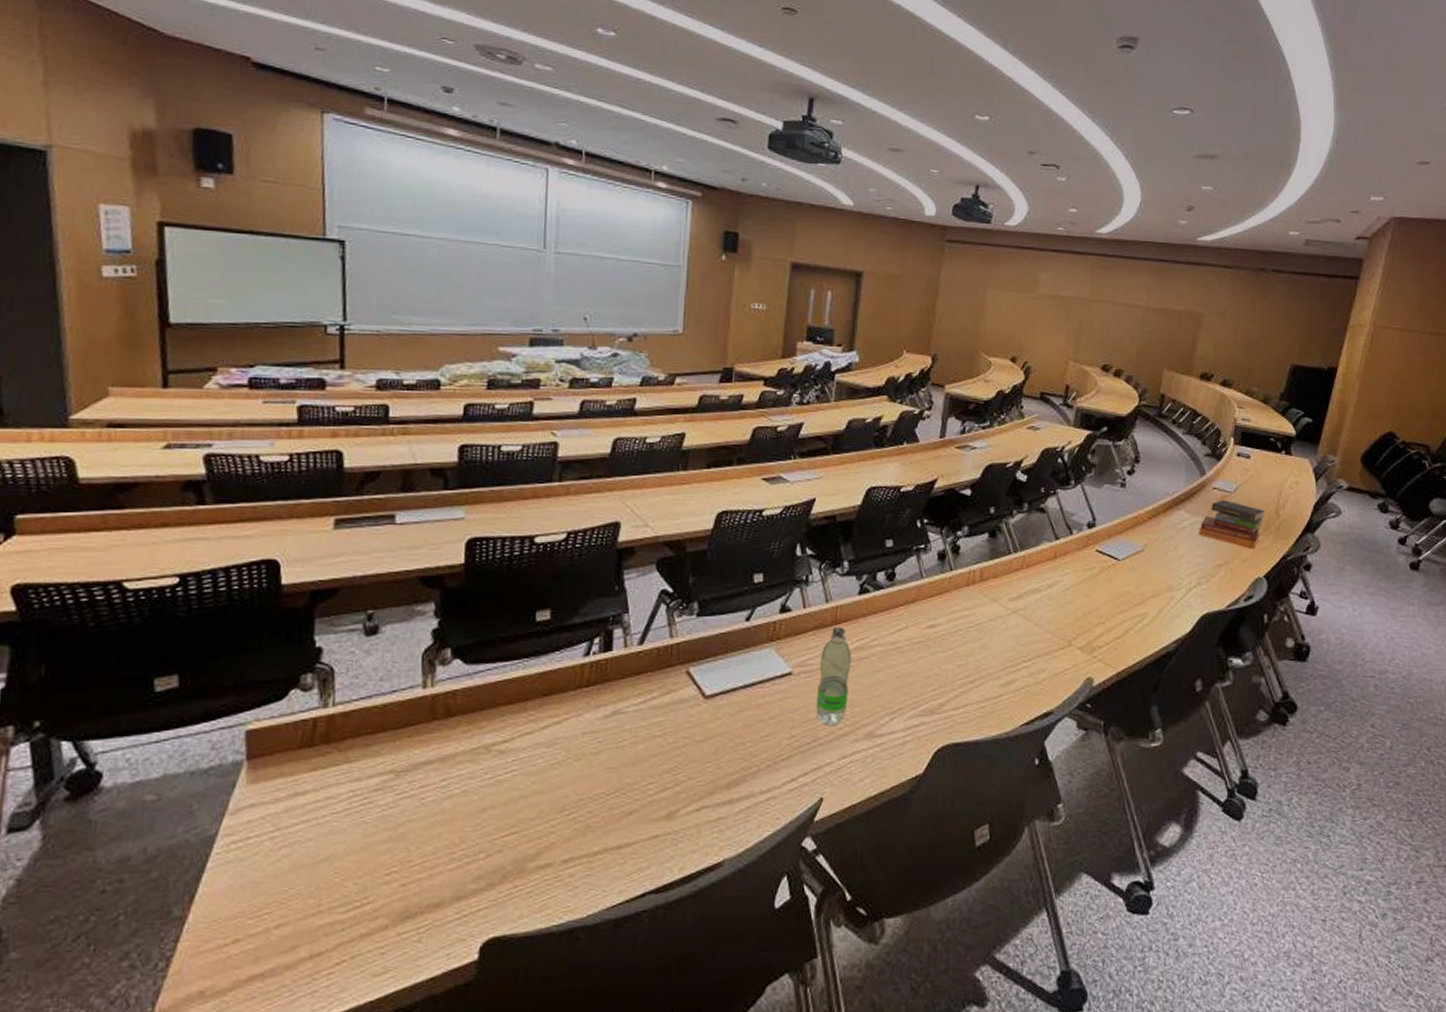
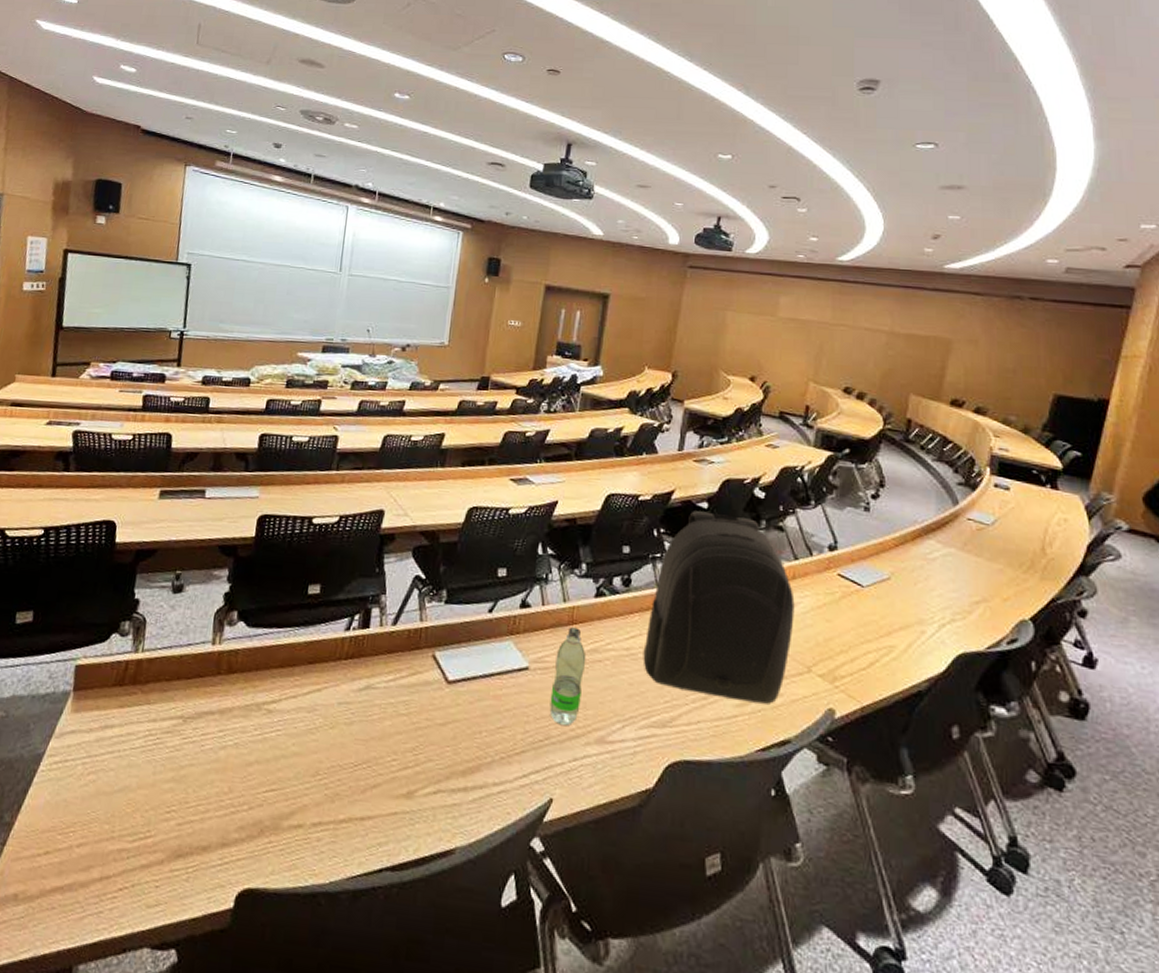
backpack: none [909,498,1056,681] -> present [643,511,795,704]
books: present [1199,500,1265,550] -> none [952,532,1029,589]

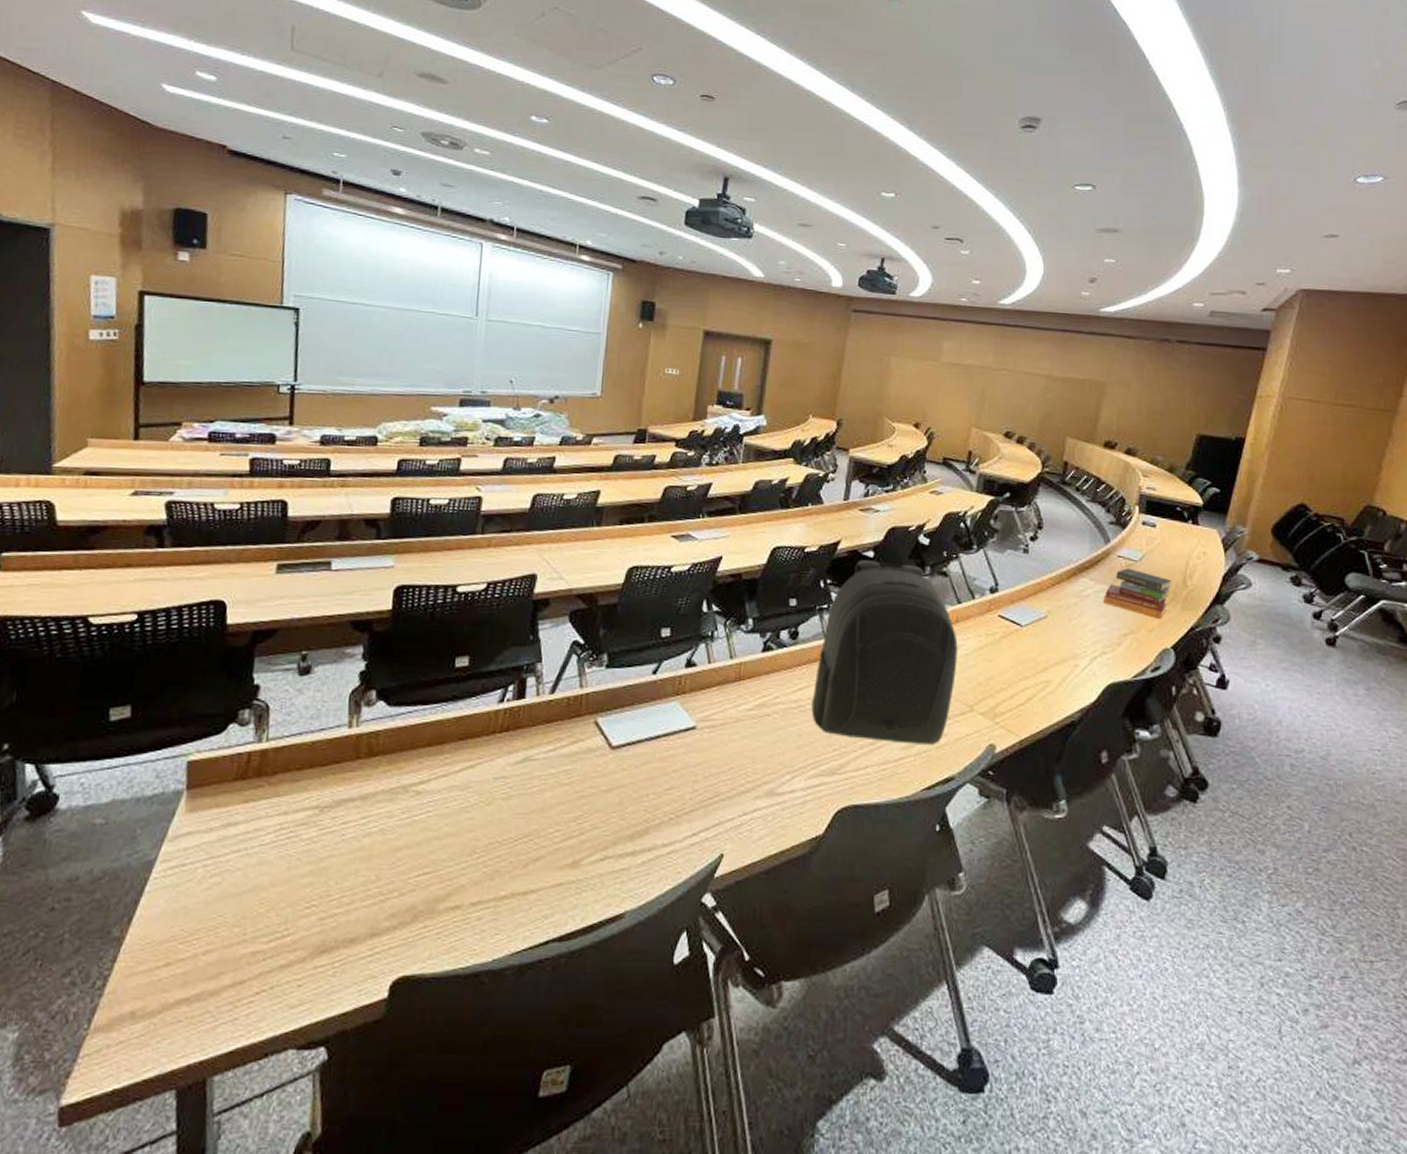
bottle: present [549,627,586,725] -> none [718,683,755,781]
books: none [952,532,1029,589] -> present [1103,568,1171,620]

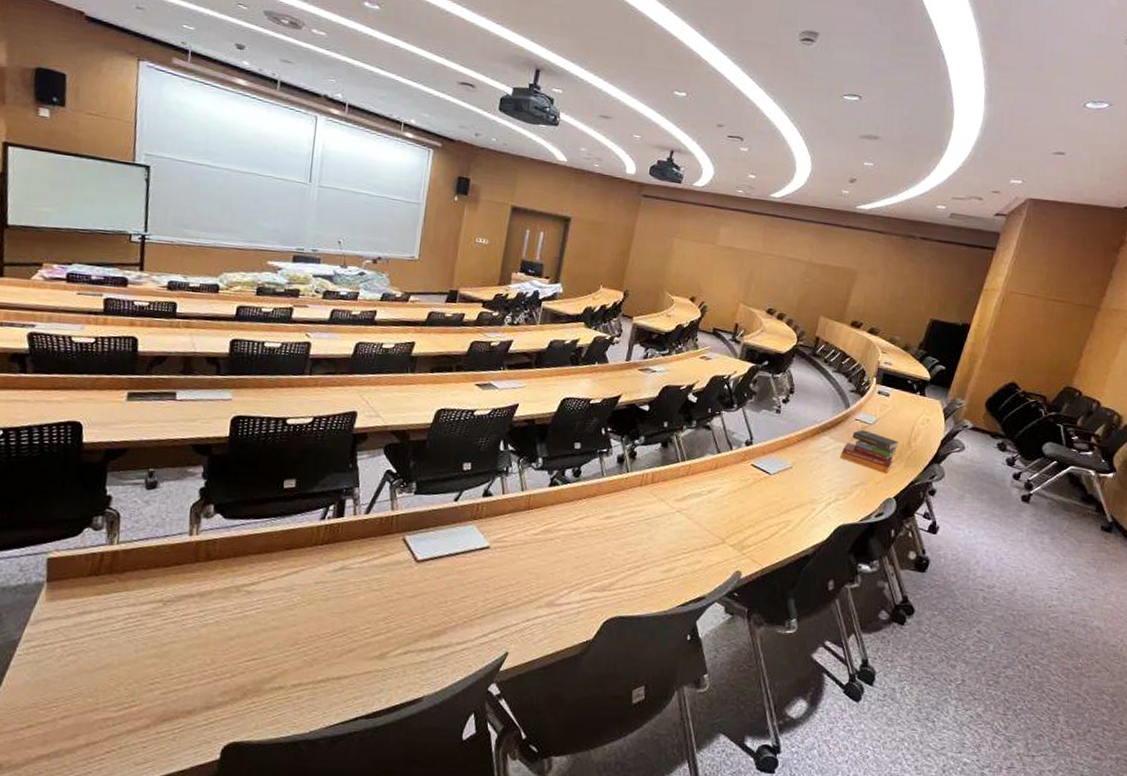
backpack: present [811,560,958,745] -> none [588,412,716,570]

